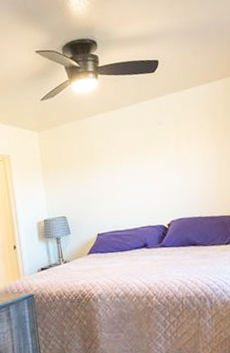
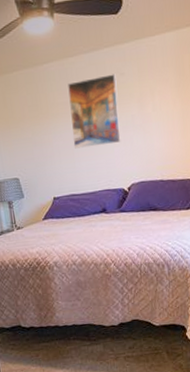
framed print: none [110,123,160,189] -> present [68,74,121,149]

